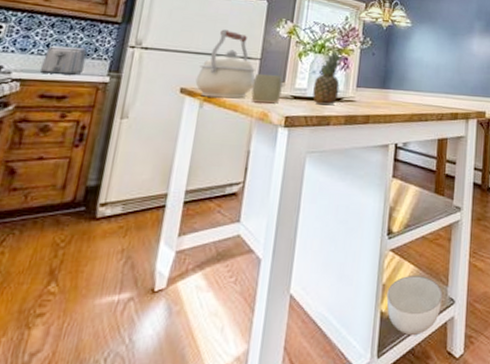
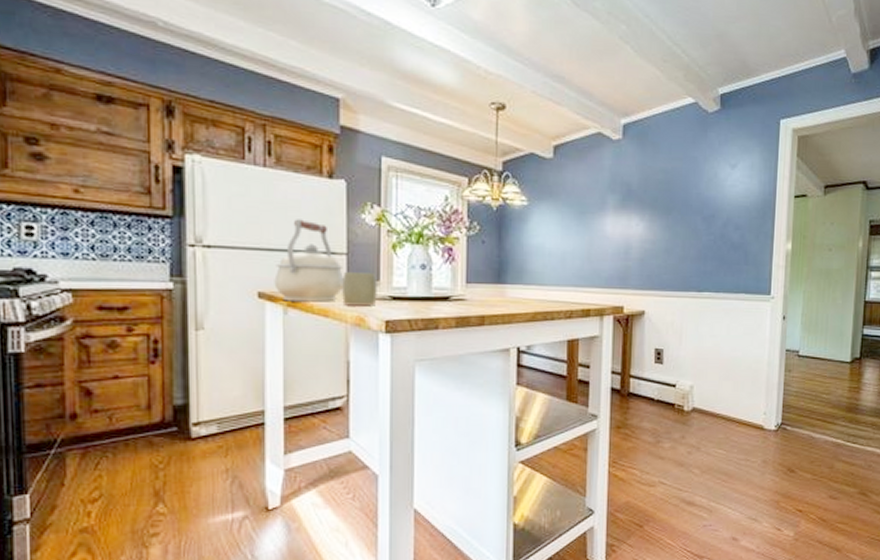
toaster: present [39,45,87,76] -> none [90,247,140,283]
fruit: present [312,51,344,106] -> none [415,240,448,306]
bowl: present [386,276,443,336] -> none [519,487,581,546]

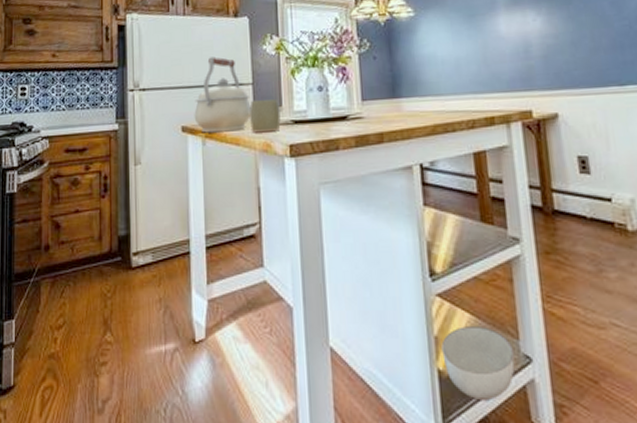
bowl: none [519,487,581,546] -> present [441,326,516,402]

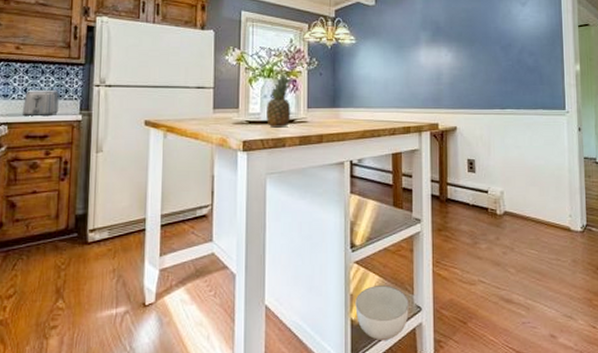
toaster: none [61,97,95,129] -> present [22,89,59,117]
kettle: present [194,56,251,133] -> none [157,62,211,127]
mug: present [249,99,281,133] -> none [209,101,237,130]
fruit: none [313,61,343,127] -> present [266,74,293,128]

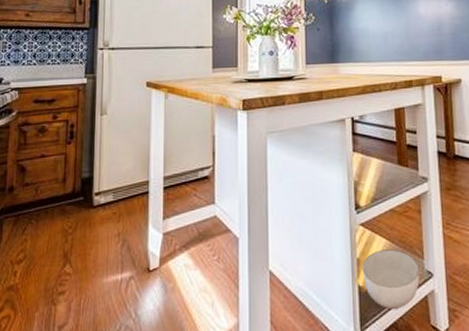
toaster: present [22,89,59,117] -> none [31,54,65,82]
fruit: present [266,74,293,128] -> none [265,31,290,86]

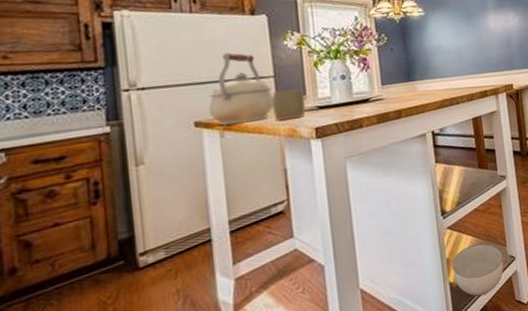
kettle: none [158,22,210,88] -> present [208,53,274,126]
mug: none [209,60,236,89] -> present [272,89,306,121]

